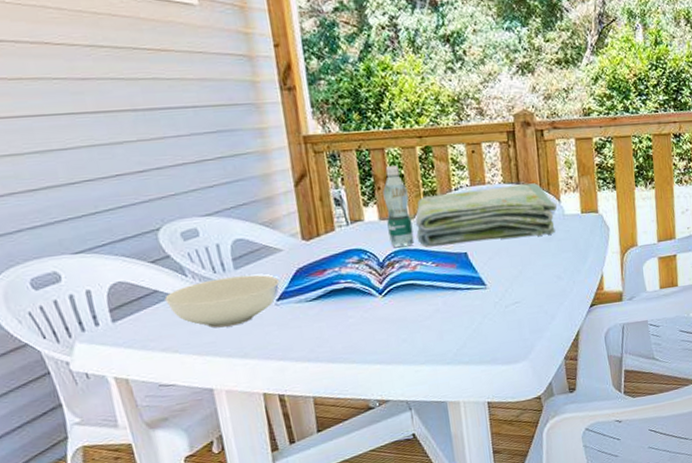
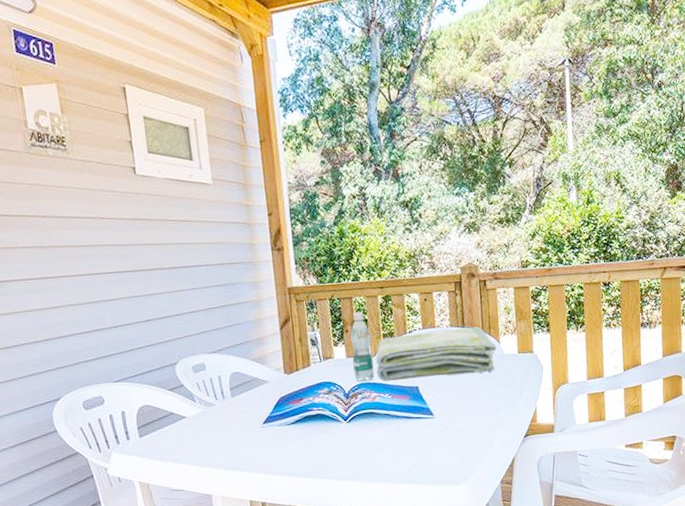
bowl: present [164,274,280,328] -> none [178,401,266,445]

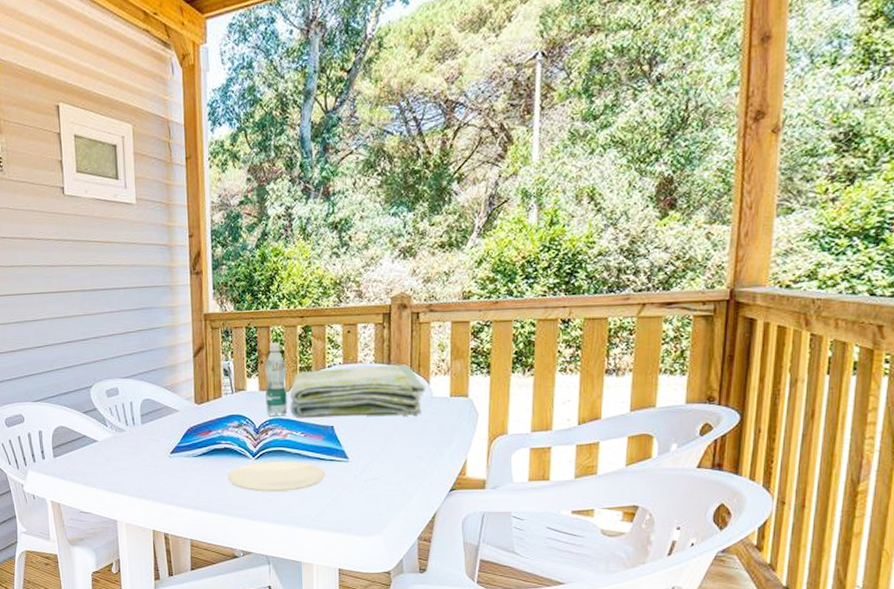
plate: none [320,421,415,453] -> present [227,461,326,492]

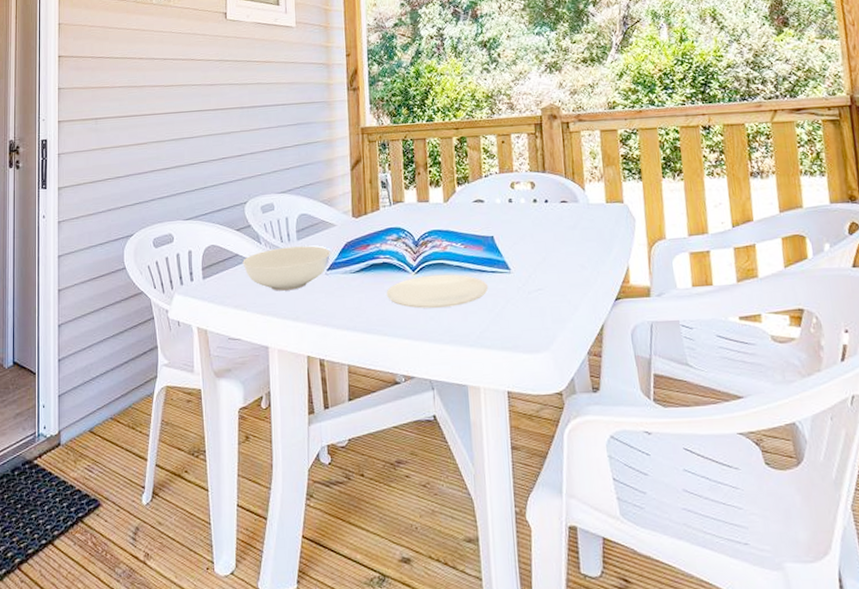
bowl: none [90,430,175,471] -> present [242,245,331,291]
bottle: present [264,342,288,417] -> none [422,153,447,229]
towel: present [290,364,425,418] -> none [449,172,581,229]

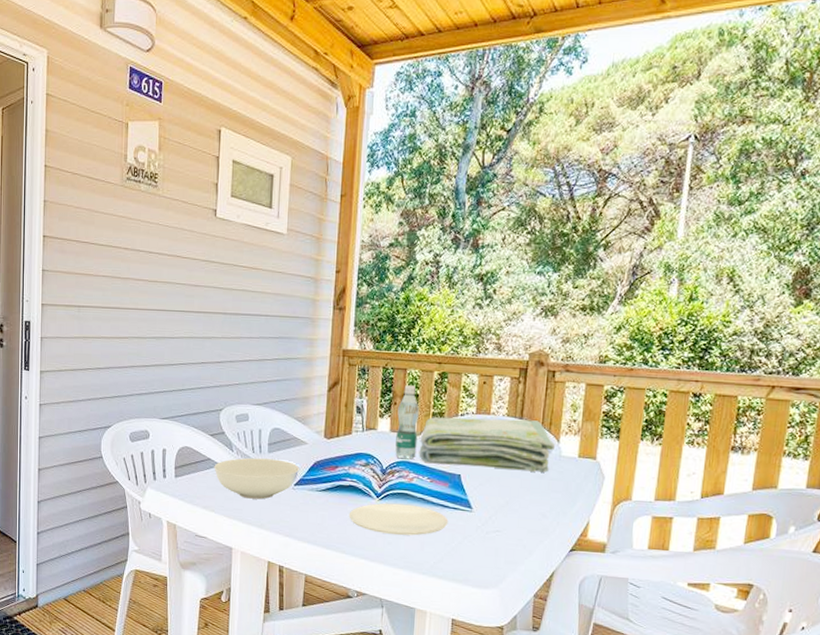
bottle: none [422,153,447,229] -> present [395,385,419,460]
towel: none [449,172,581,229] -> present [419,417,555,472]

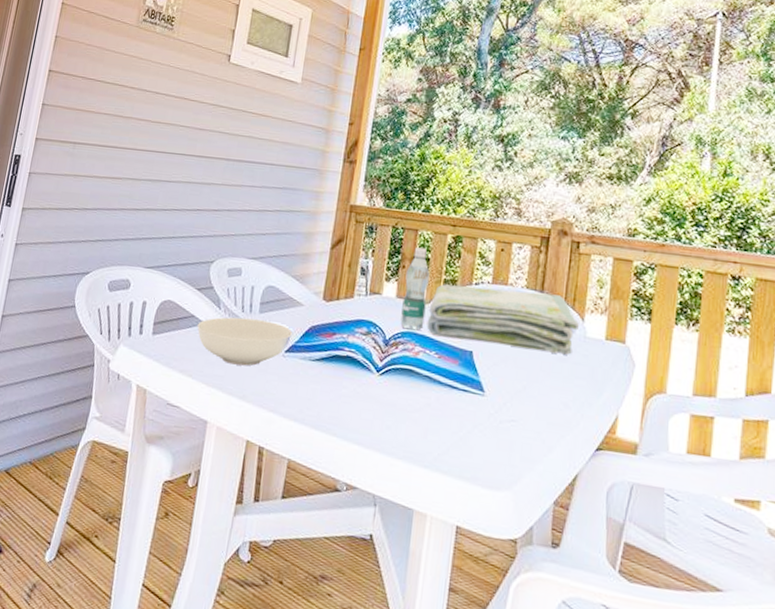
plate: present [348,503,449,536] -> none [343,378,457,420]

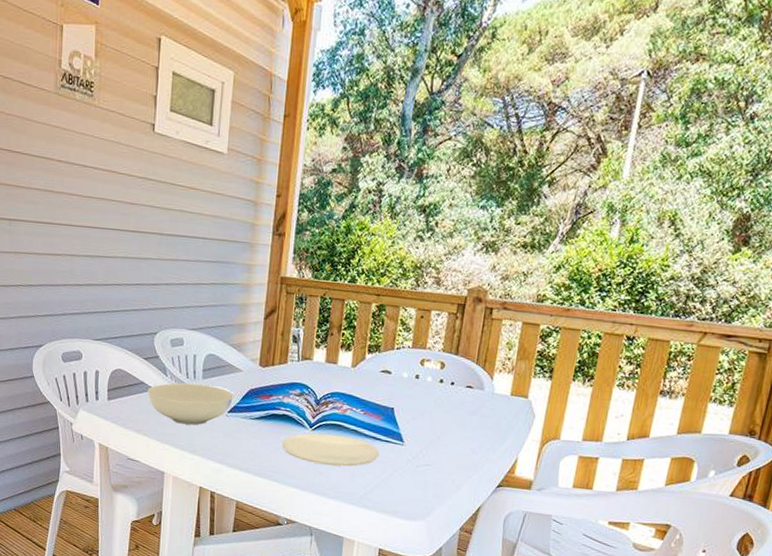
plate: none [343,378,457,420] -> present [281,433,380,467]
bottle: present [400,247,430,331] -> none [330,316,356,391]
towel: present [427,284,579,355] -> none [353,349,488,409]

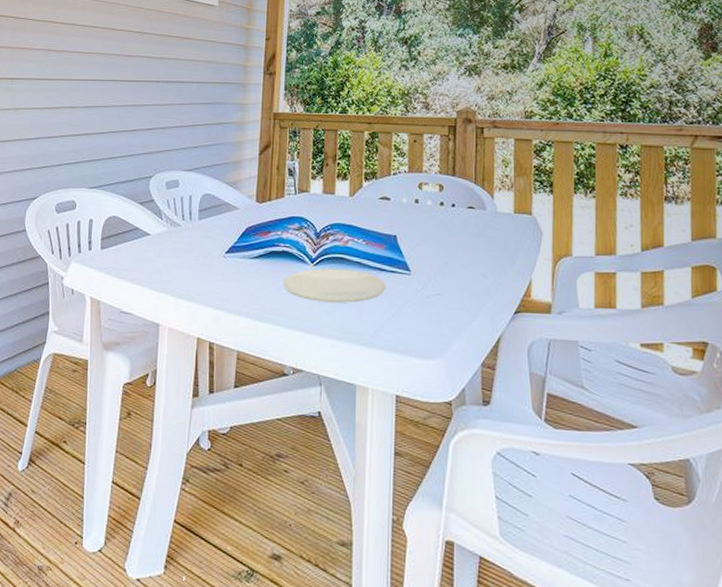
bowl: present [147,383,234,425] -> none [142,225,232,270]

